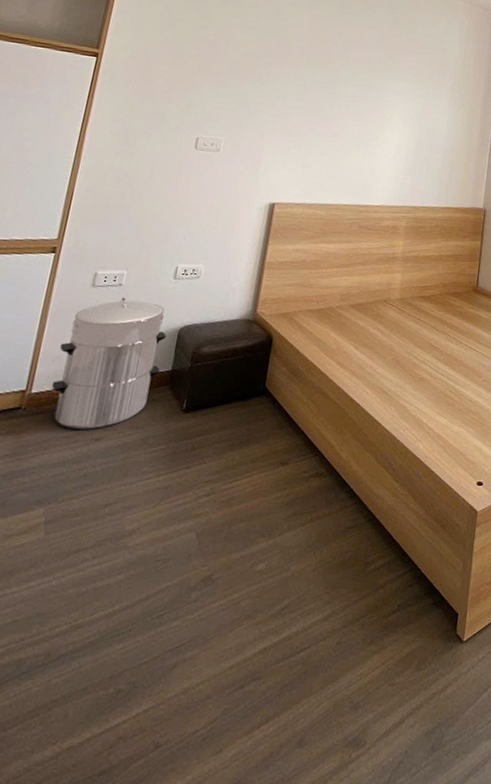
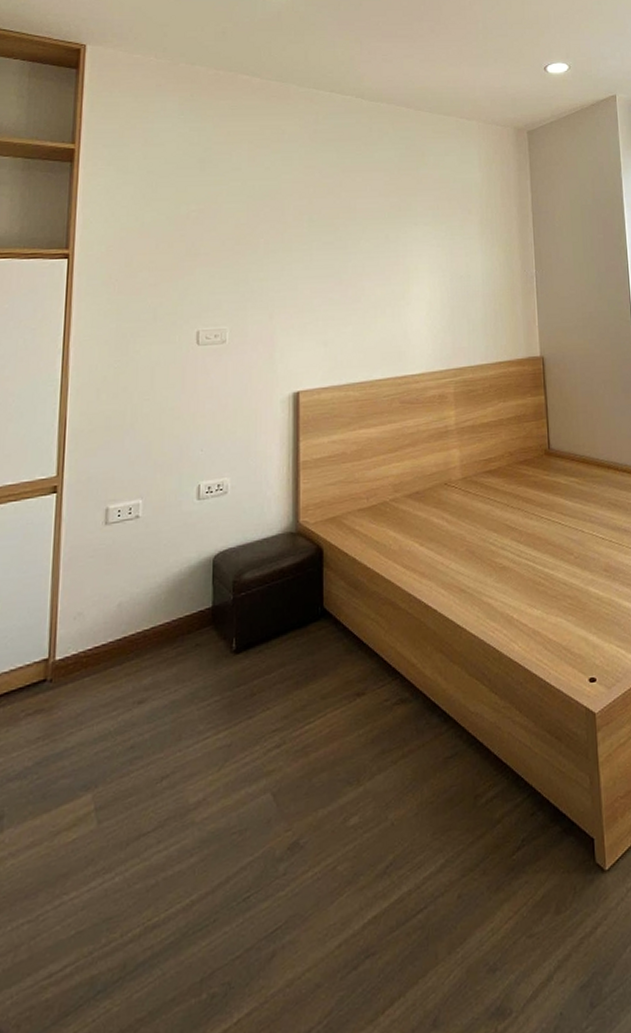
waste bin: present [51,297,167,429] -> none [77,530,200,695]

